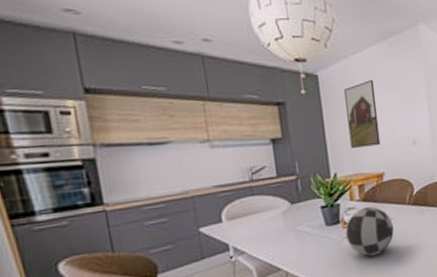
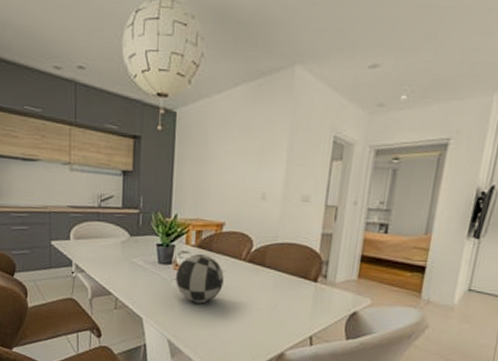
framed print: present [343,80,381,148] -> none [196,123,233,194]

